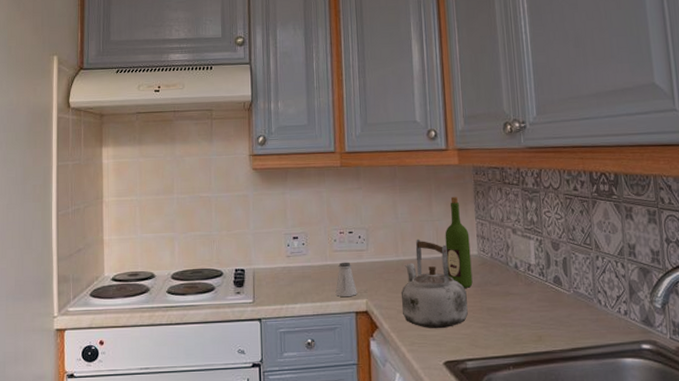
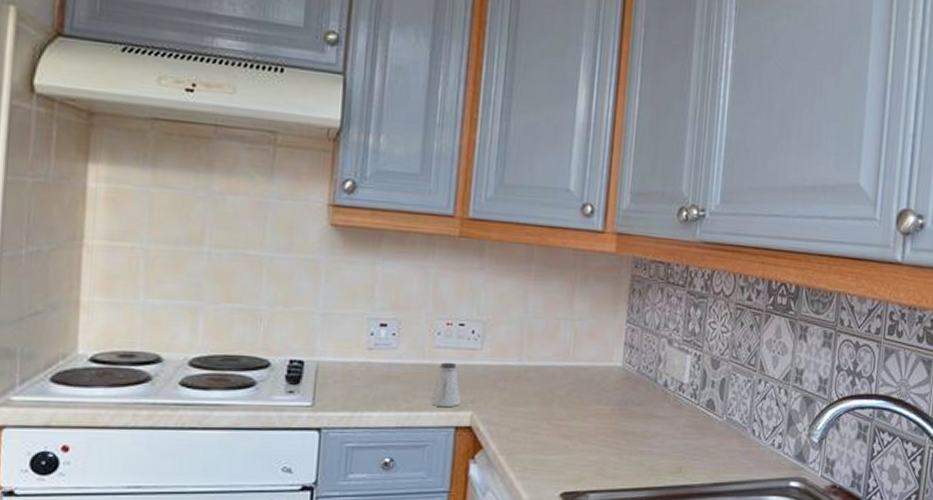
kettle: present [400,238,468,329] -> none [517,340,601,454]
wine bottle: present [445,197,473,288] -> none [581,293,616,406]

